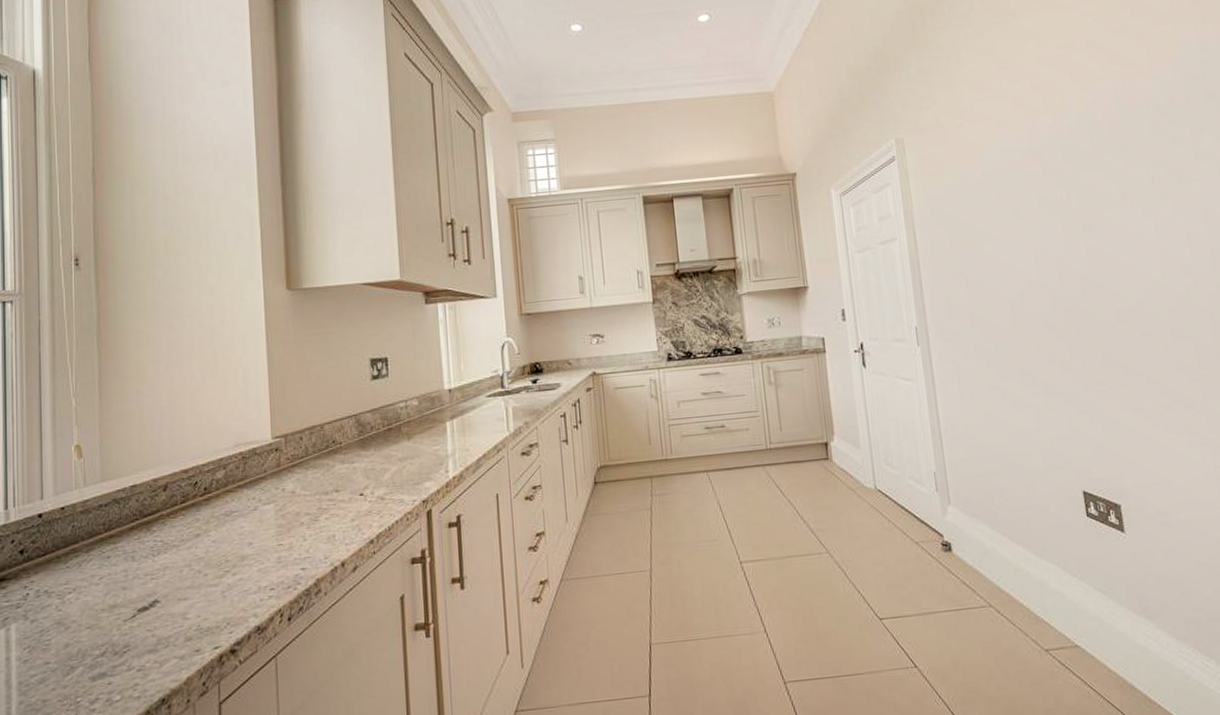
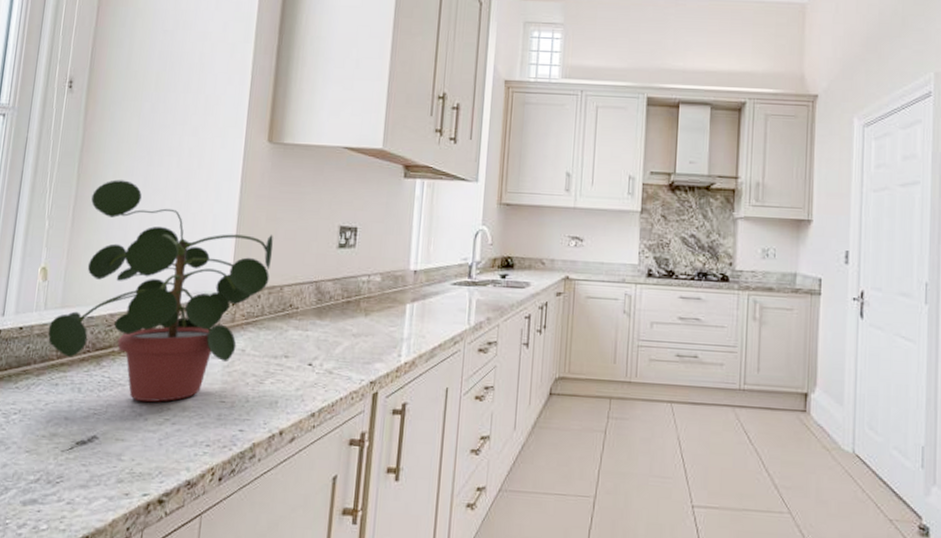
potted plant: none [91,347,308,559] -> present [47,180,273,403]

